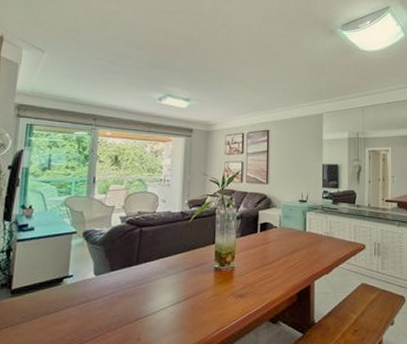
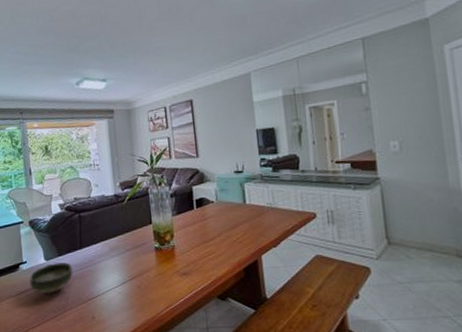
bowl: none [72,278,124,313] -> present [29,262,73,295]

